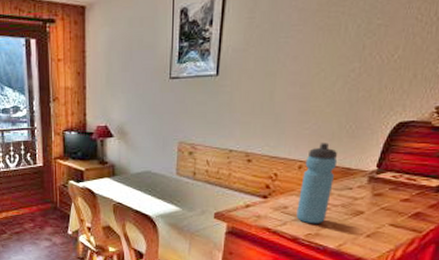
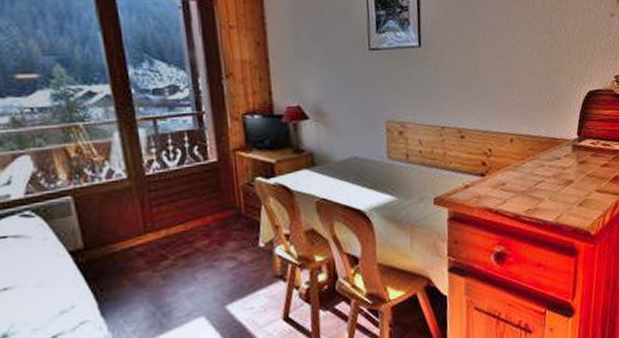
water bottle: present [296,143,338,224] -> none [514,114,544,199]

